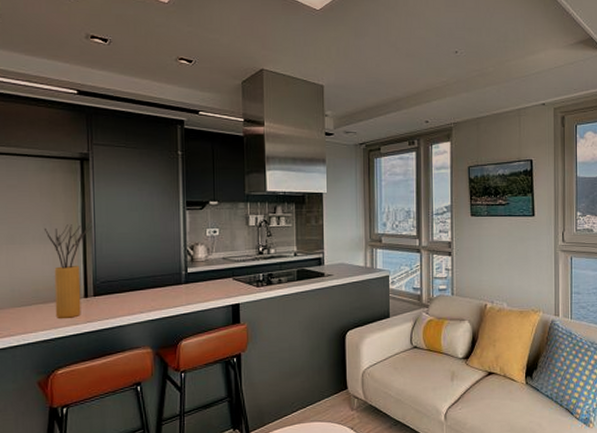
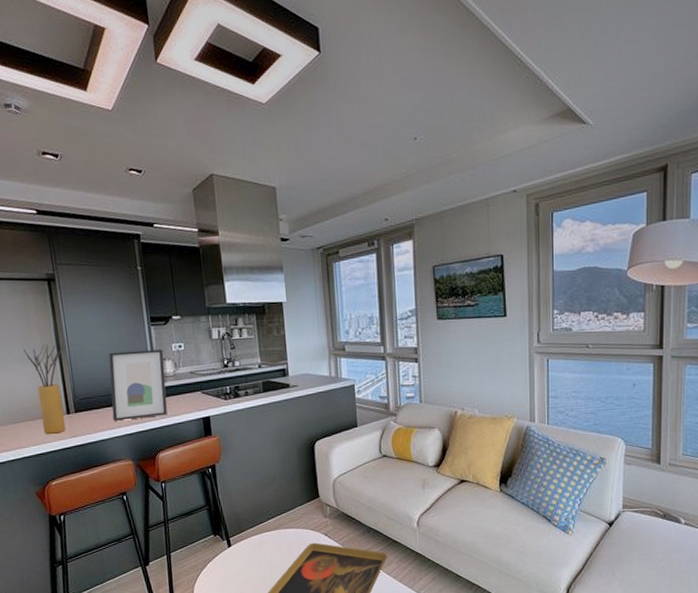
picture frame: none [135,233,197,306] -> present [108,348,168,421]

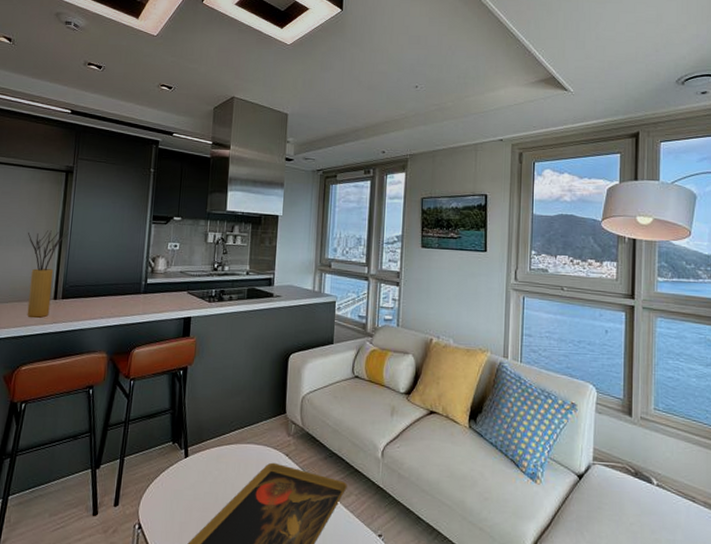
picture frame: present [108,348,168,421] -> none [97,244,160,312]

